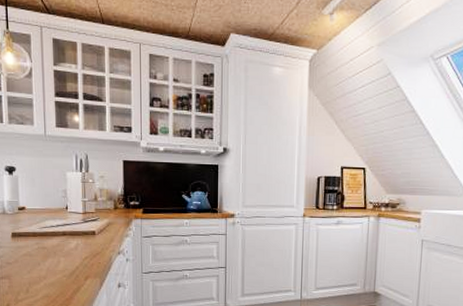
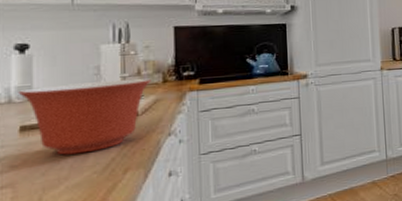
mixing bowl: none [9,203,105,260] -> present [18,78,151,155]

